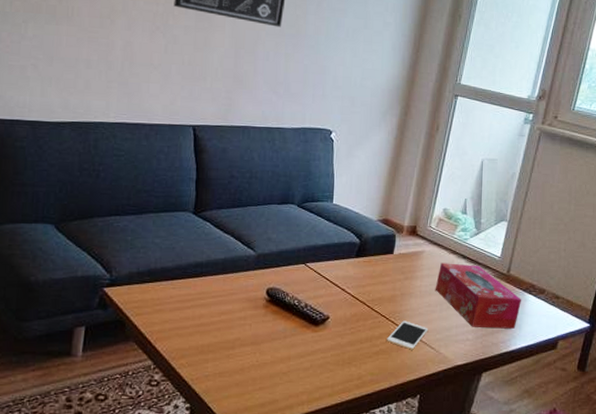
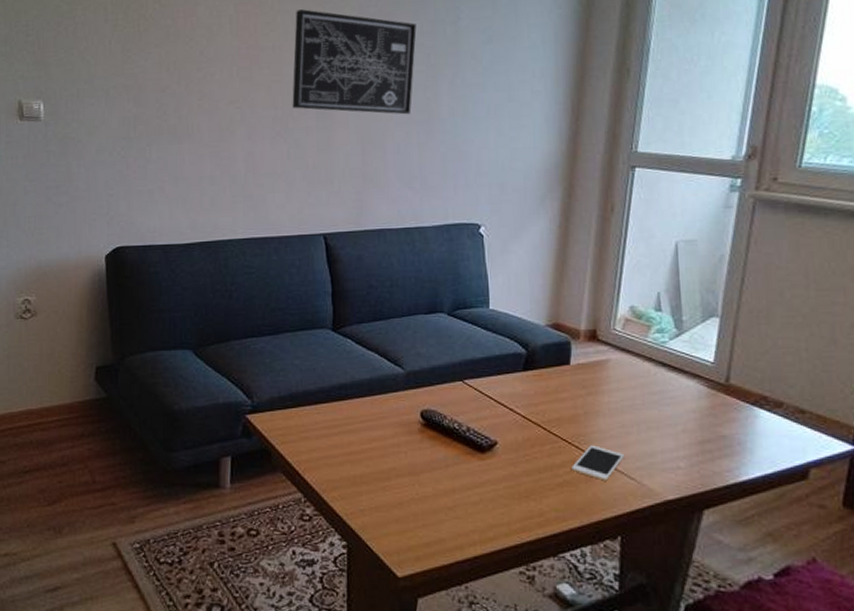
tissue box: present [435,263,521,329] -> none [628,373,750,454]

